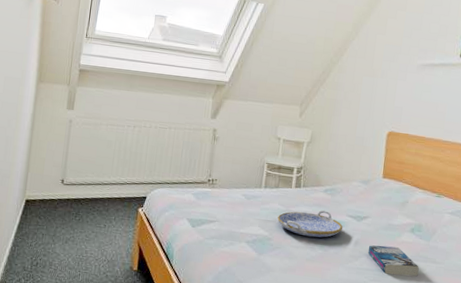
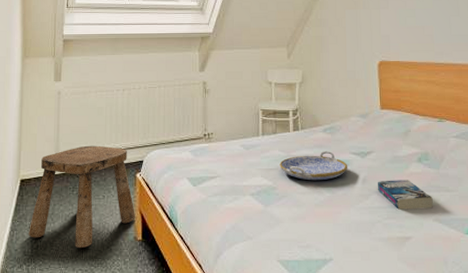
stool: none [29,175,134,271] -> present [28,145,136,249]

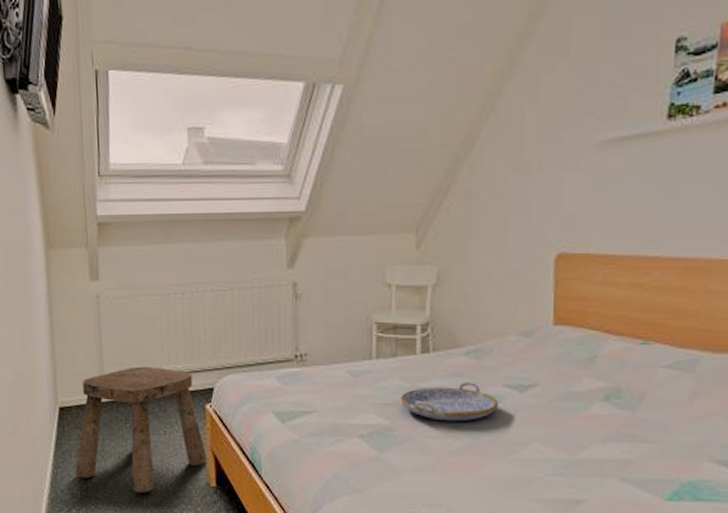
book: present [377,180,433,210] -> none [540,424,622,465]

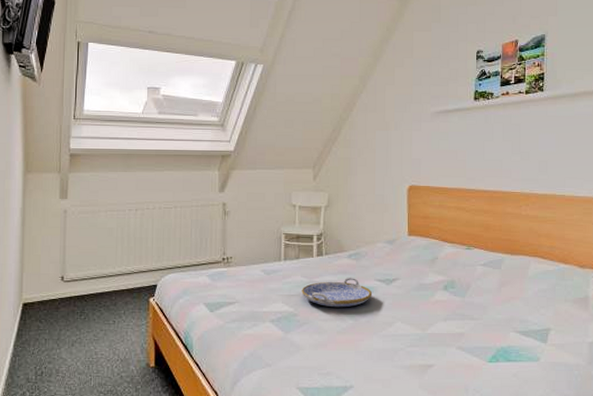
stool: present [75,366,208,493] -> none [32,268,149,375]

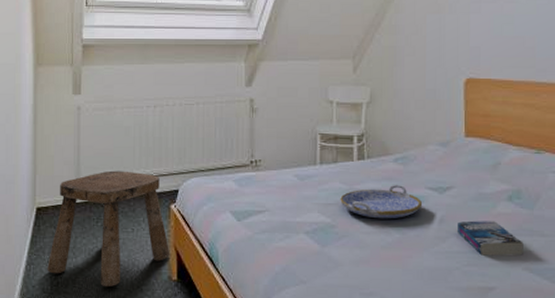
stool: none [32,268,149,375] -> present [47,170,170,287]
book: none [401,307,457,338] -> present [456,220,524,256]

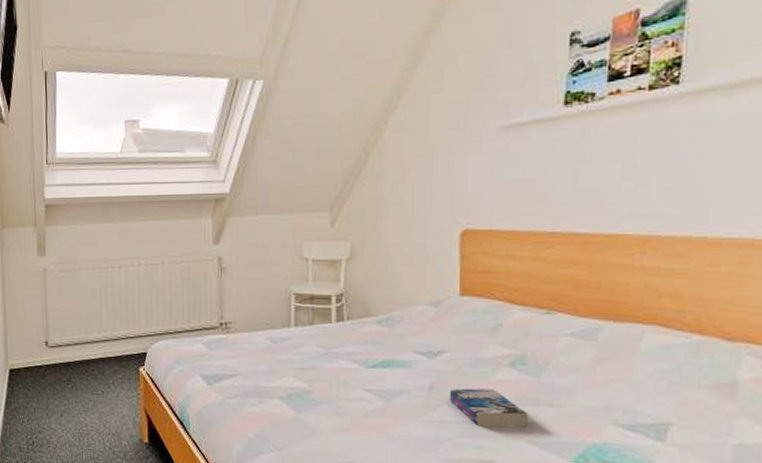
stool: present [47,170,170,287] -> none [22,333,141,448]
serving tray: present [340,185,423,219] -> none [317,349,410,386]

